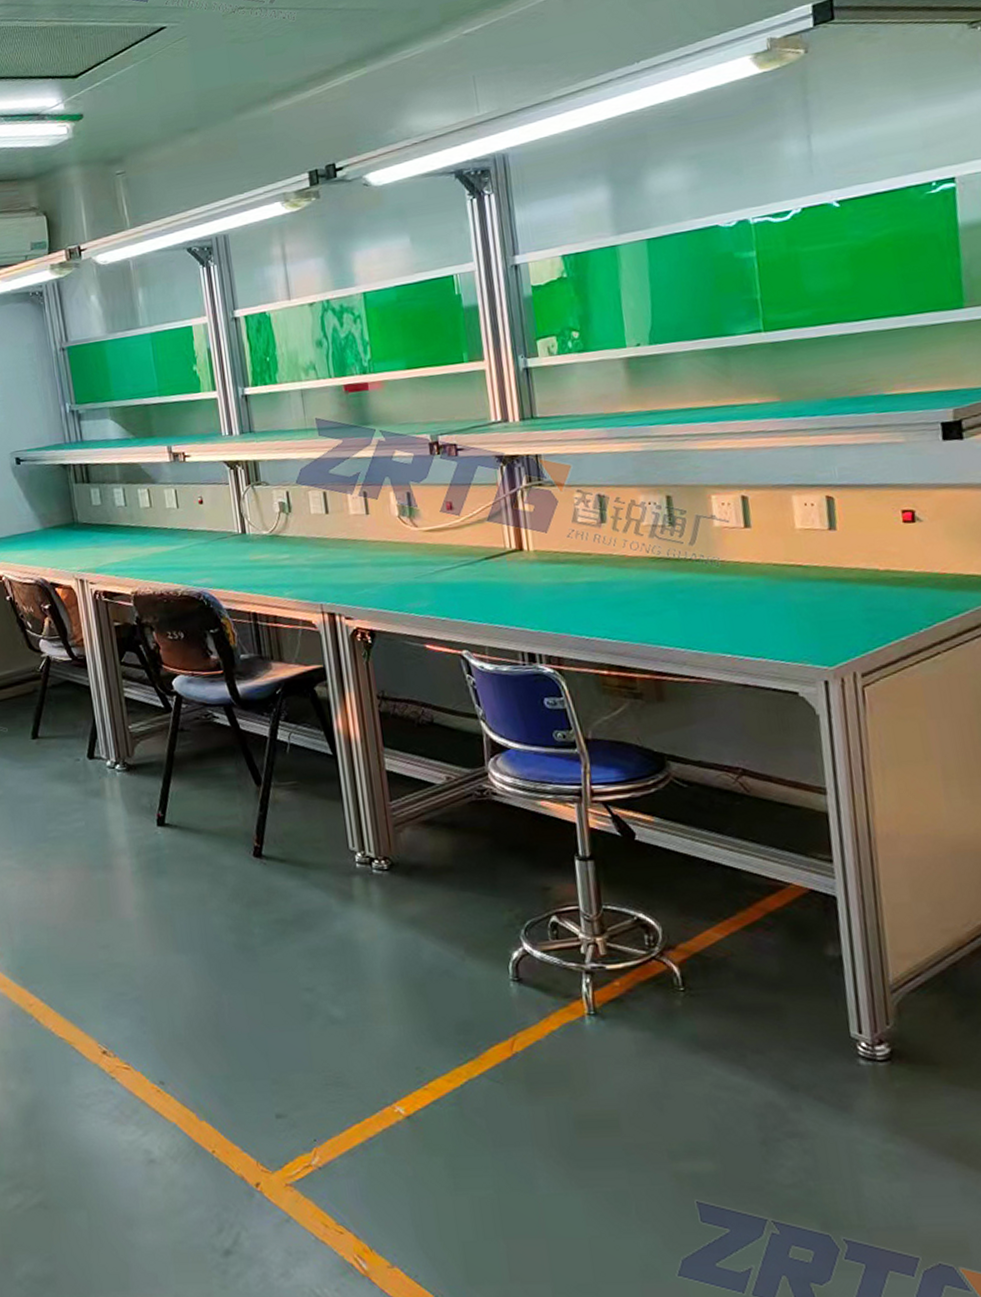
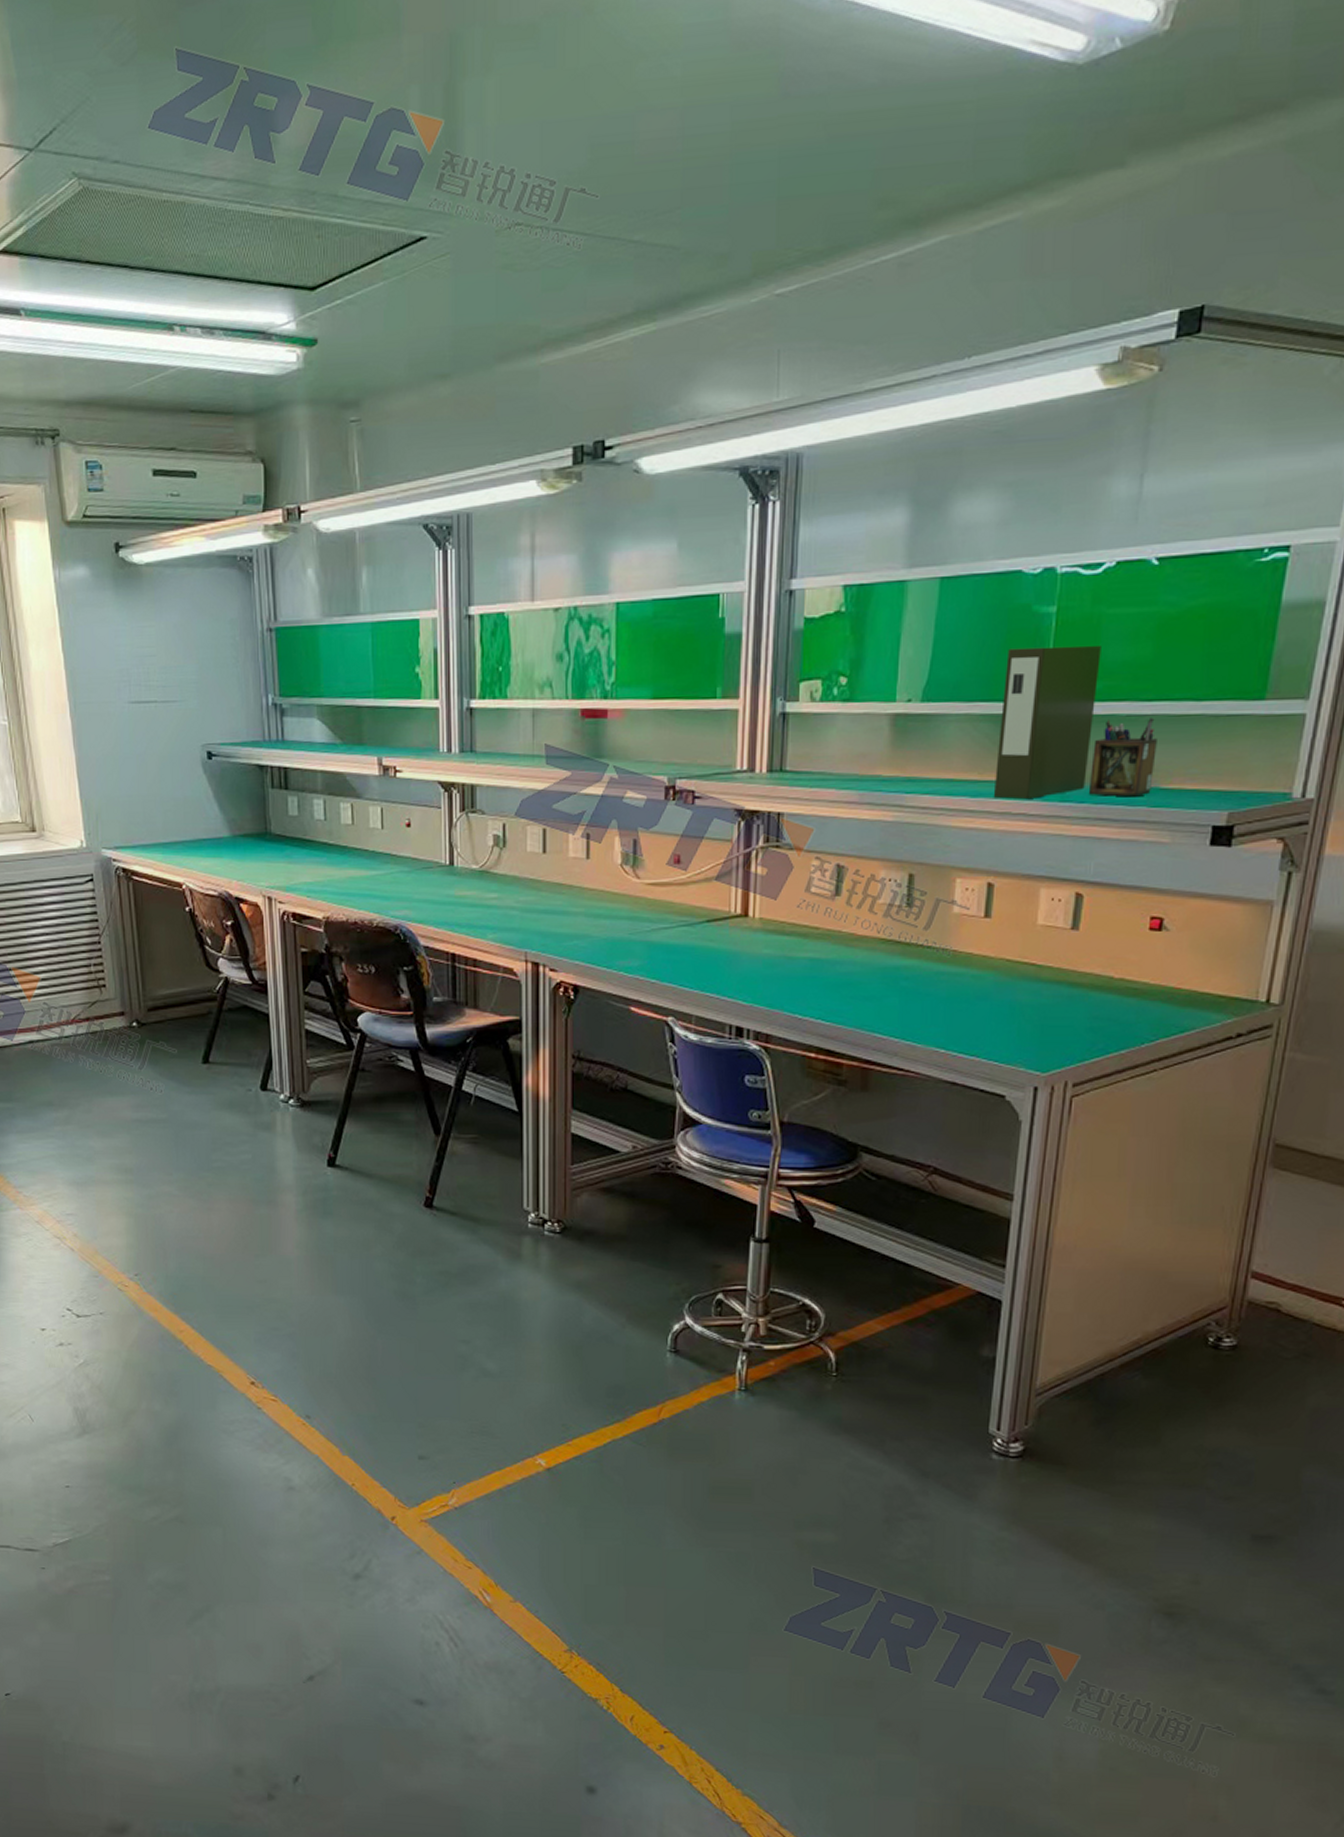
binder: none [719,280,815,421] -> present [993,645,1101,800]
desk organizer: none [814,335,877,408] -> present [1088,717,1157,797]

